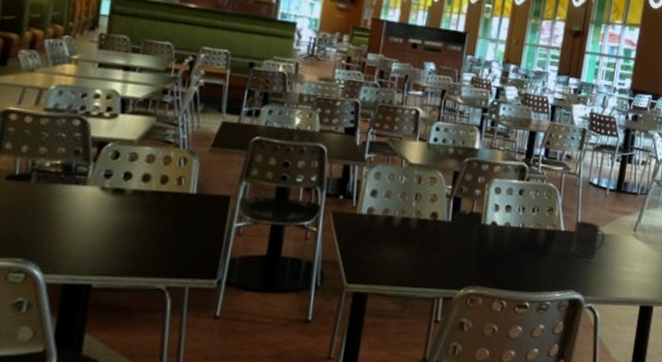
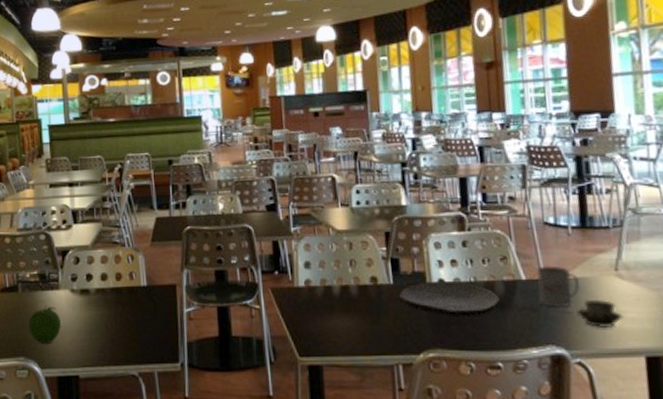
fruit: none [35,201,82,245] -> present [28,305,62,343]
plate: none [452,223,539,260] -> present [398,281,500,318]
cup: none [597,254,632,280] -> present [577,300,624,329]

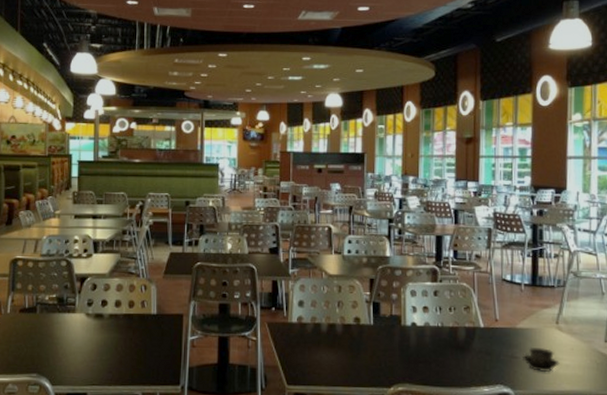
fruit: present [28,305,62,343] -> none [43,326,75,362]
plate: present [398,281,500,318] -> none [377,325,461,358]
mug: present [536,265,579,307] -> none [492,316,526,353]

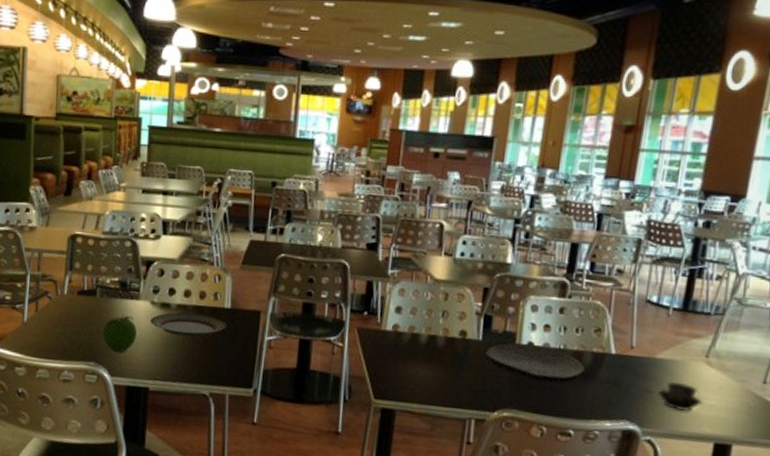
fruit: none [43,326,75,362] -> present [102,313,138,352]
plate: none [86,322,154,343] -> present [150,312,227,337]
plate: none [377,325,461,358] -> present [484,343,585,384]

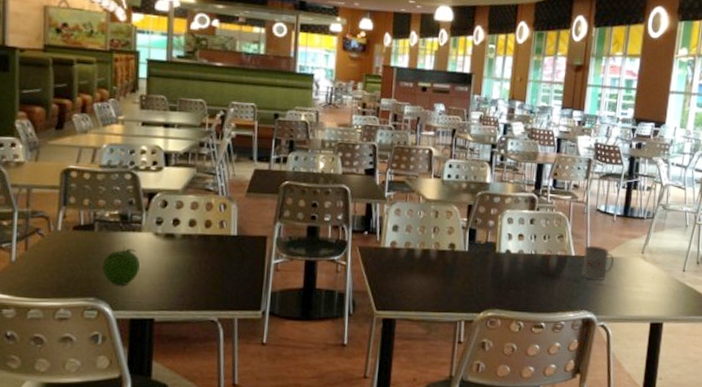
plate: present [150,312,227,337] -> none [154,242,234,266]
plate: present [484,343,585,384] -> none [470,252,552,285]
mug: none [623,343,667,386] -> present [581,245,614,280]
cup: present [658,382,703,412] -> none [608,276,641,300]

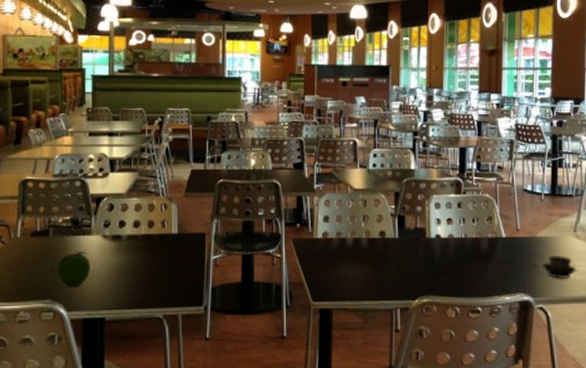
mug: present [581,245,614,280] -> none [514,226,546,261]
cup: none [608,276,641,300] -> present [543,256,577,280]

